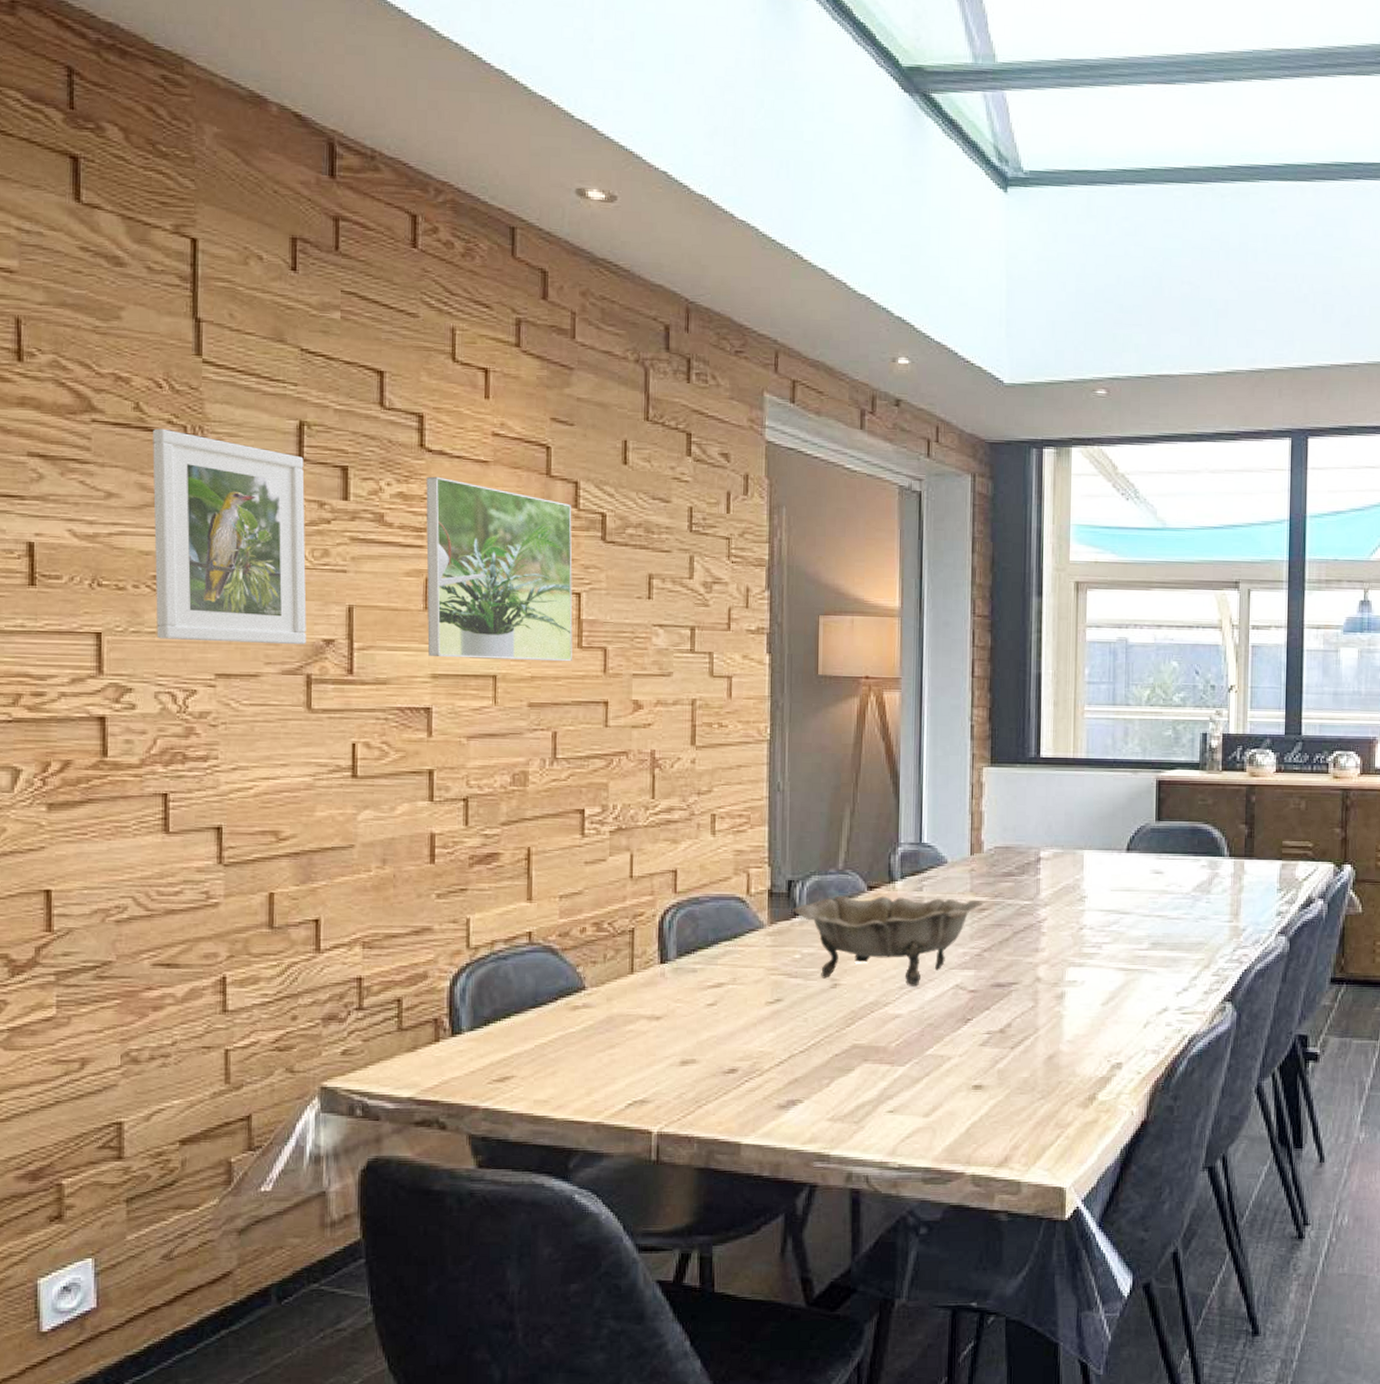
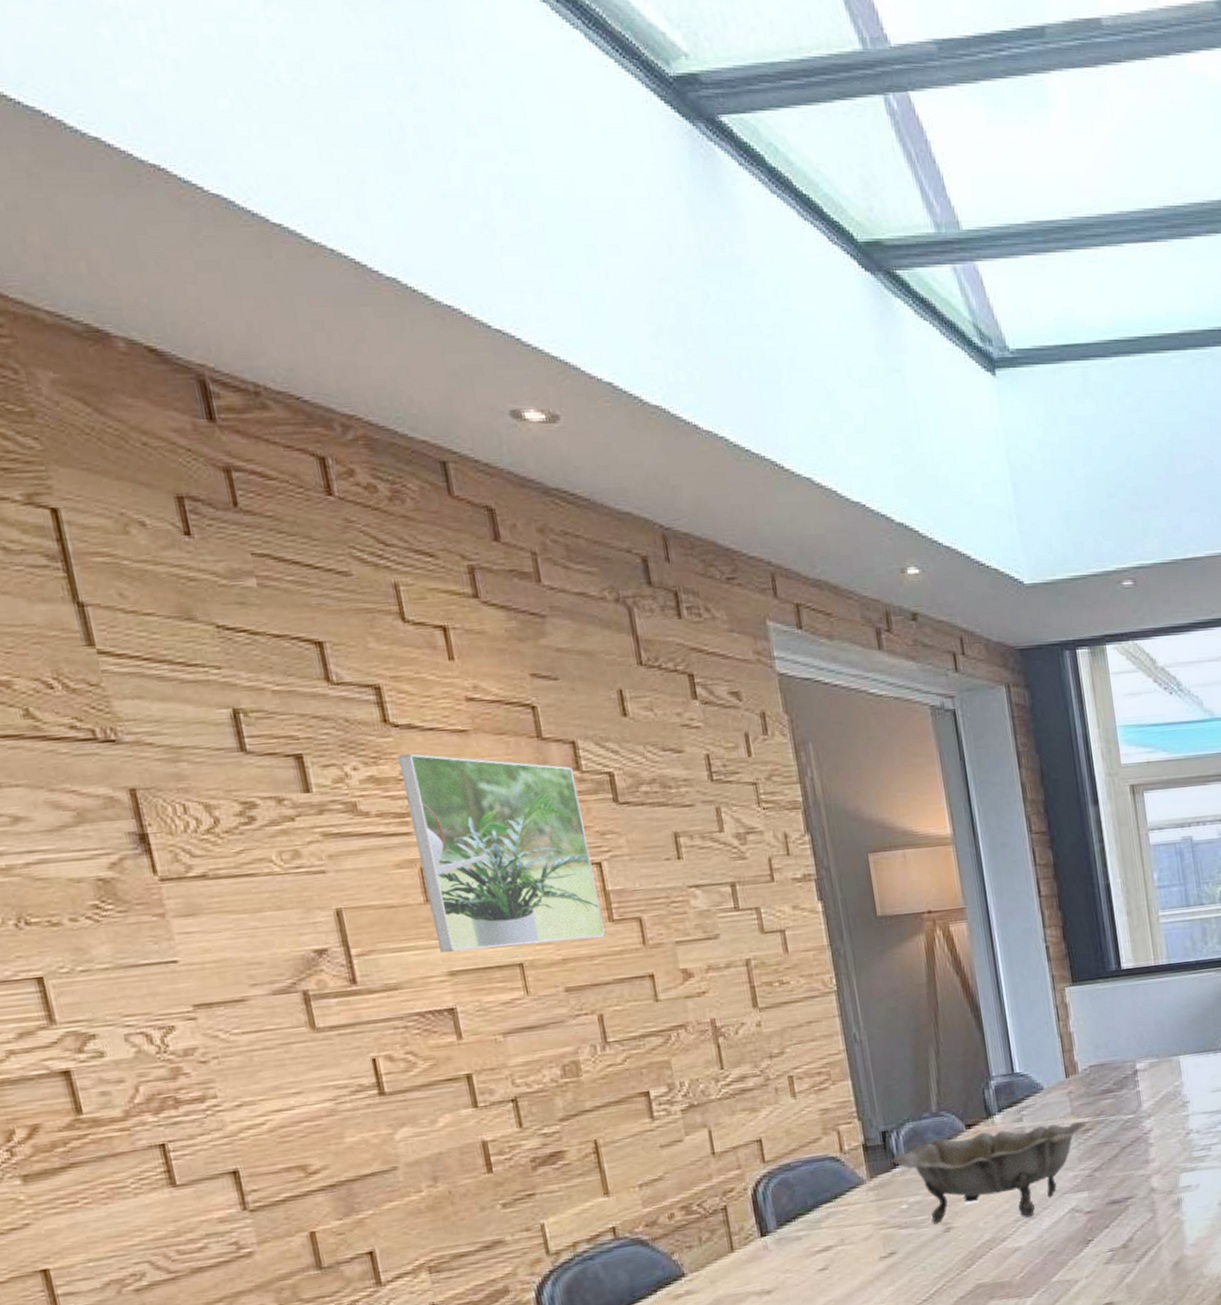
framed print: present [153,428,307,645] -> none [53,735,294,975]

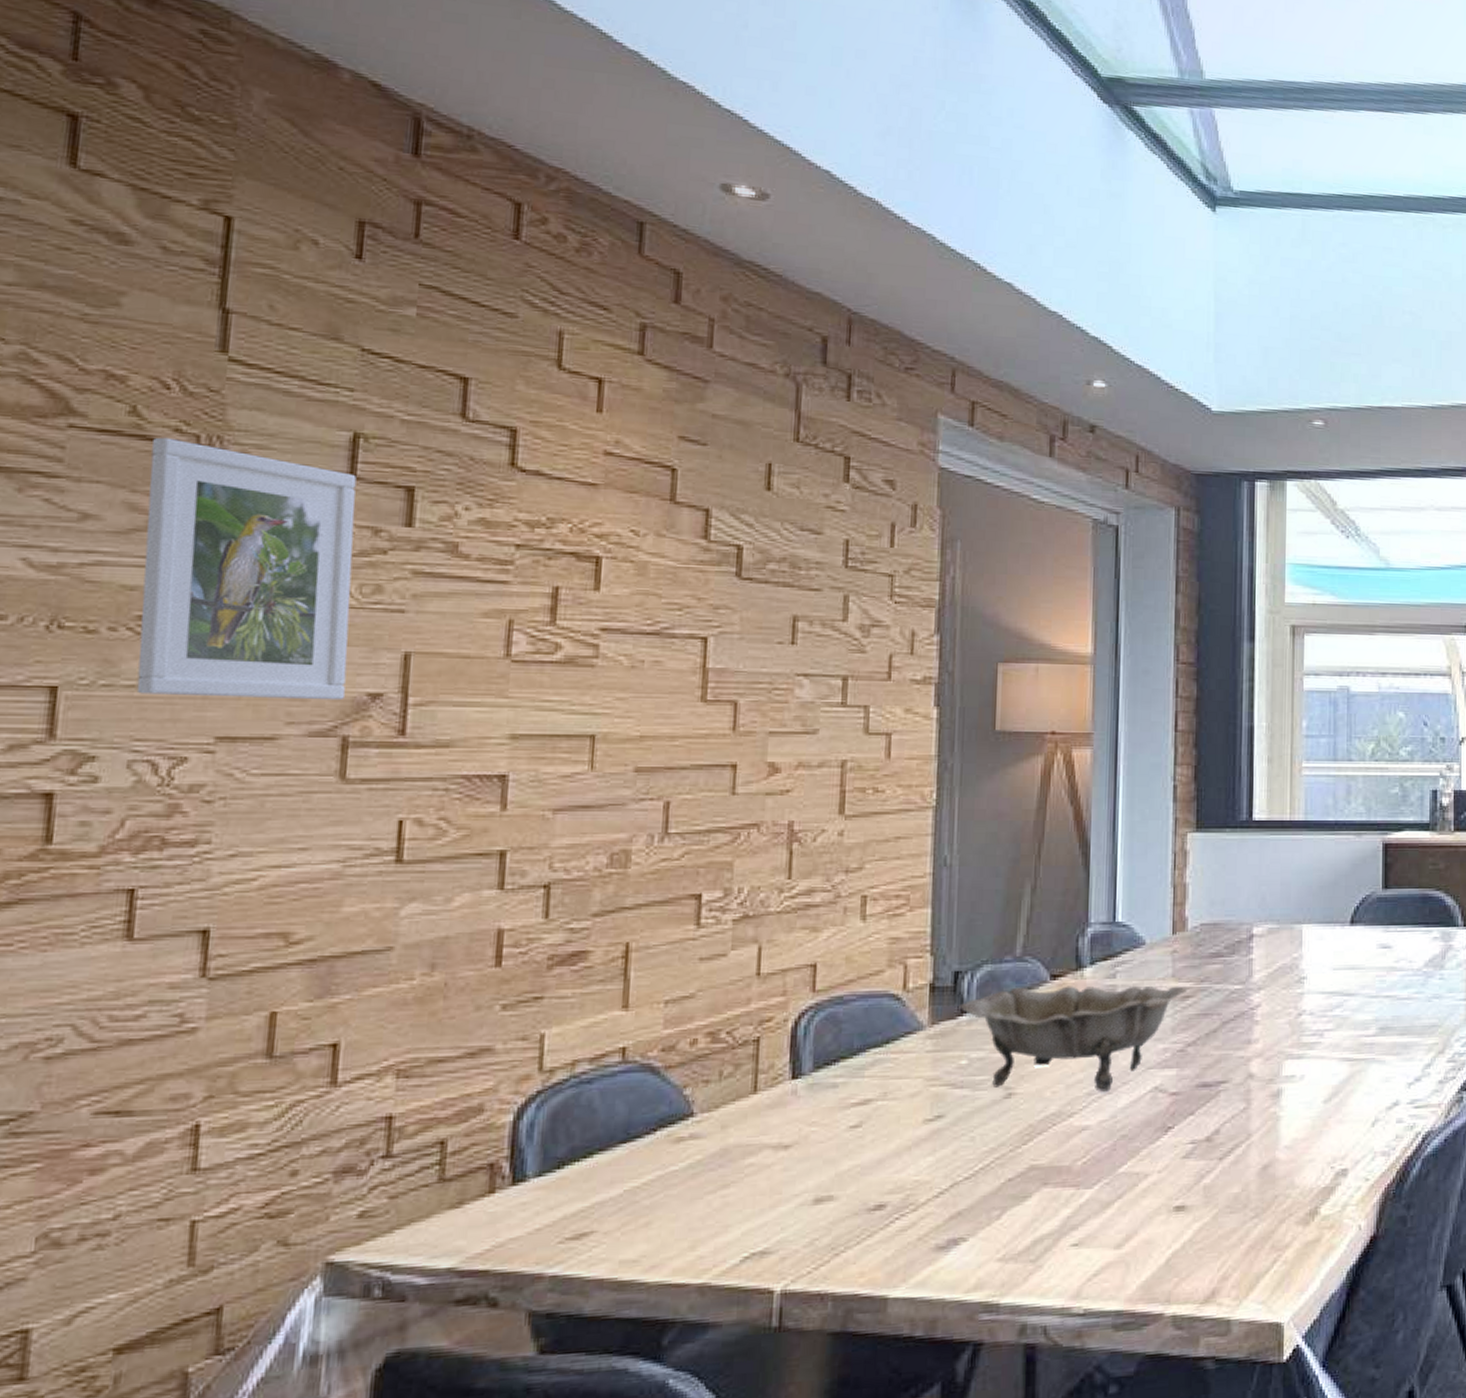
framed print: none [53,735,294,975] -> present [136,437,357,701]
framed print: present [398,753,605,953] -> none [507,500,700,718]

